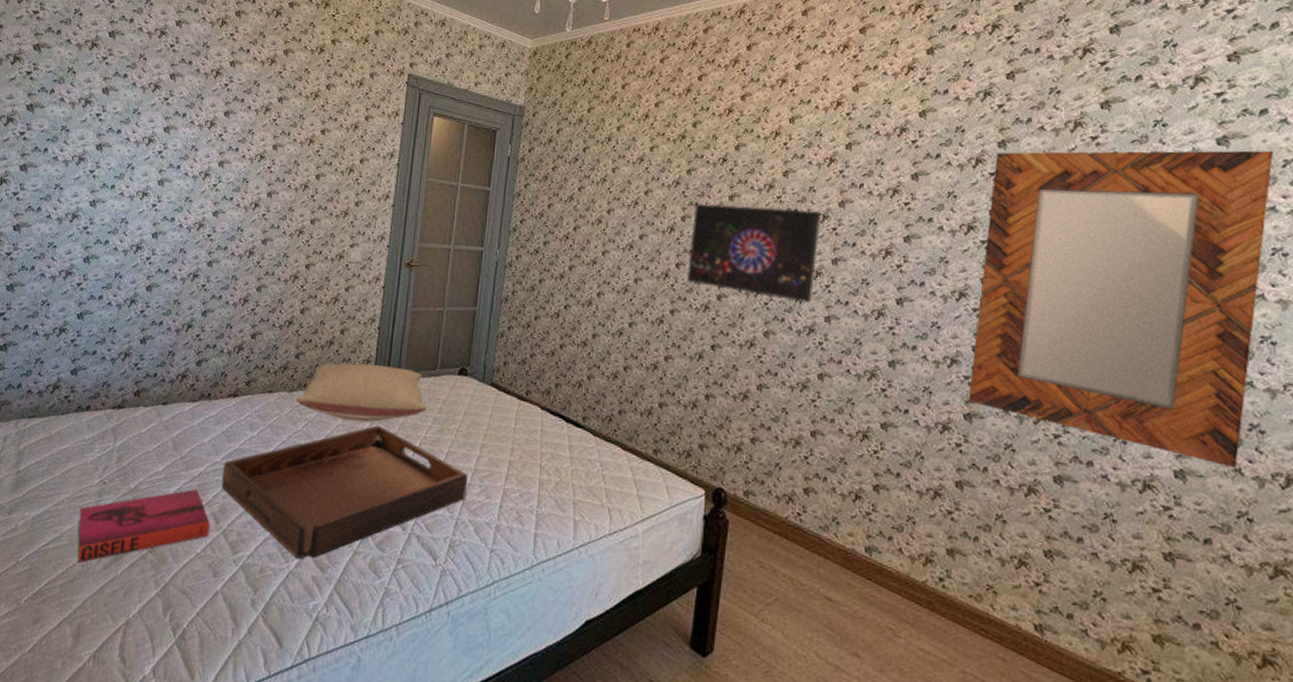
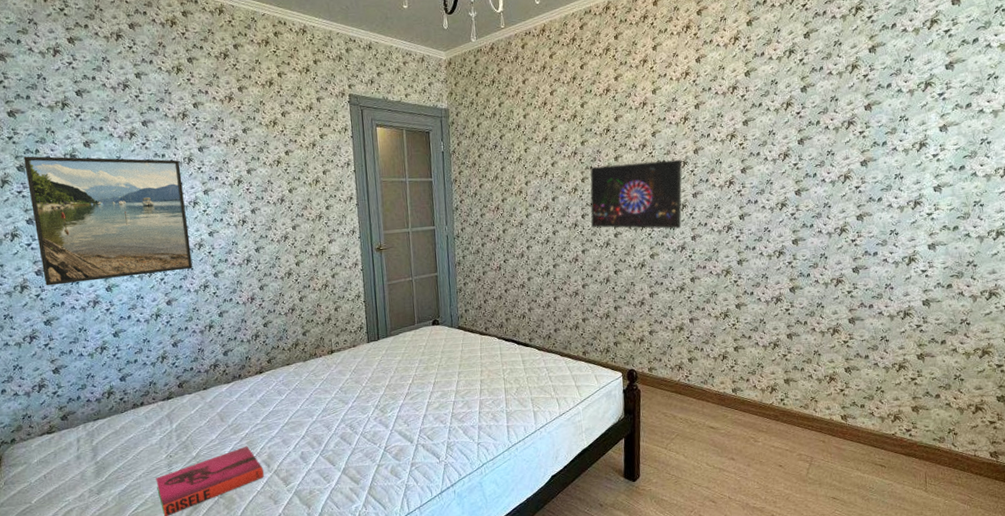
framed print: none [20,95,200,252] -> present [23,156,193,286]
serving tray: present [221,425,467,559] -> none [264,373,453,479]
pillow: present [295,363,427,423] -> none [310,328,413,375]
home mirror: present [968,150,1273,469] -> none [791,69,982,293]

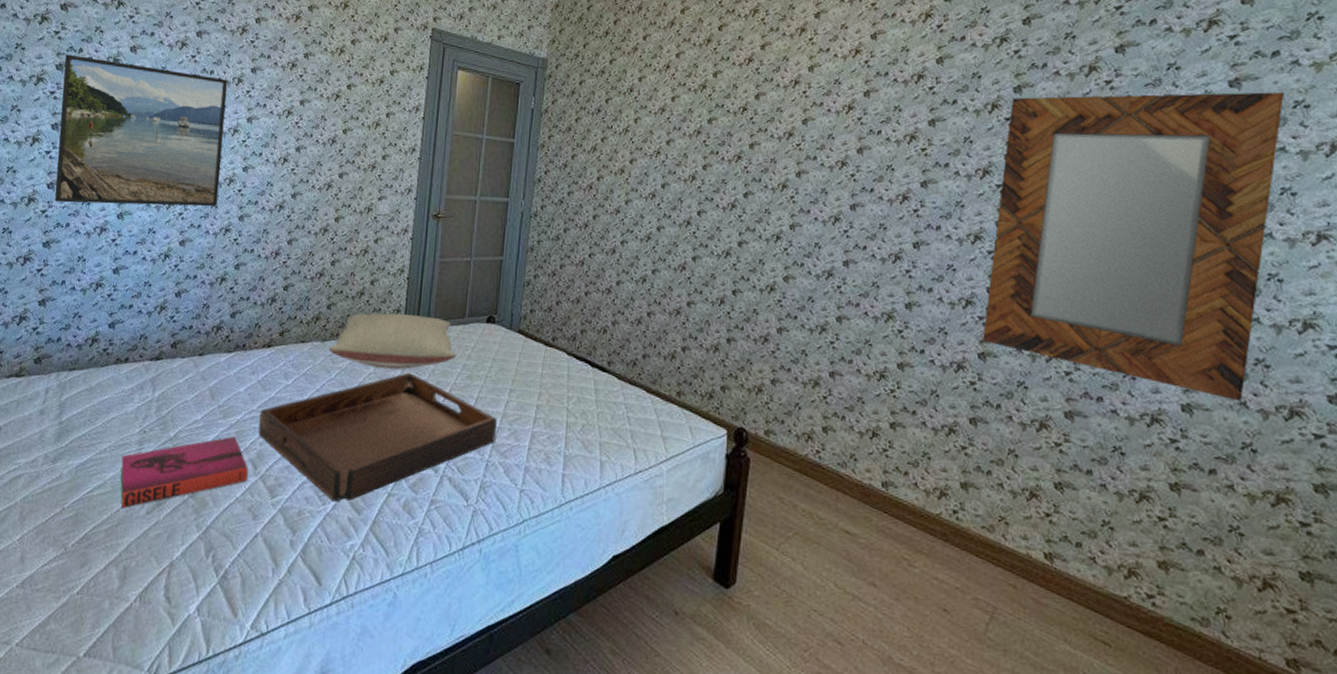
serving tray: none [264,373,453,479] -> present [258,372,497,502]
pillow: none [310,328,413,375] -> present [328,313,457,370]
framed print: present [590,159,682,229] -> none [709,152,840,248]
home mirror: none [791,69,982,293] -> present [982,92,1284,402]

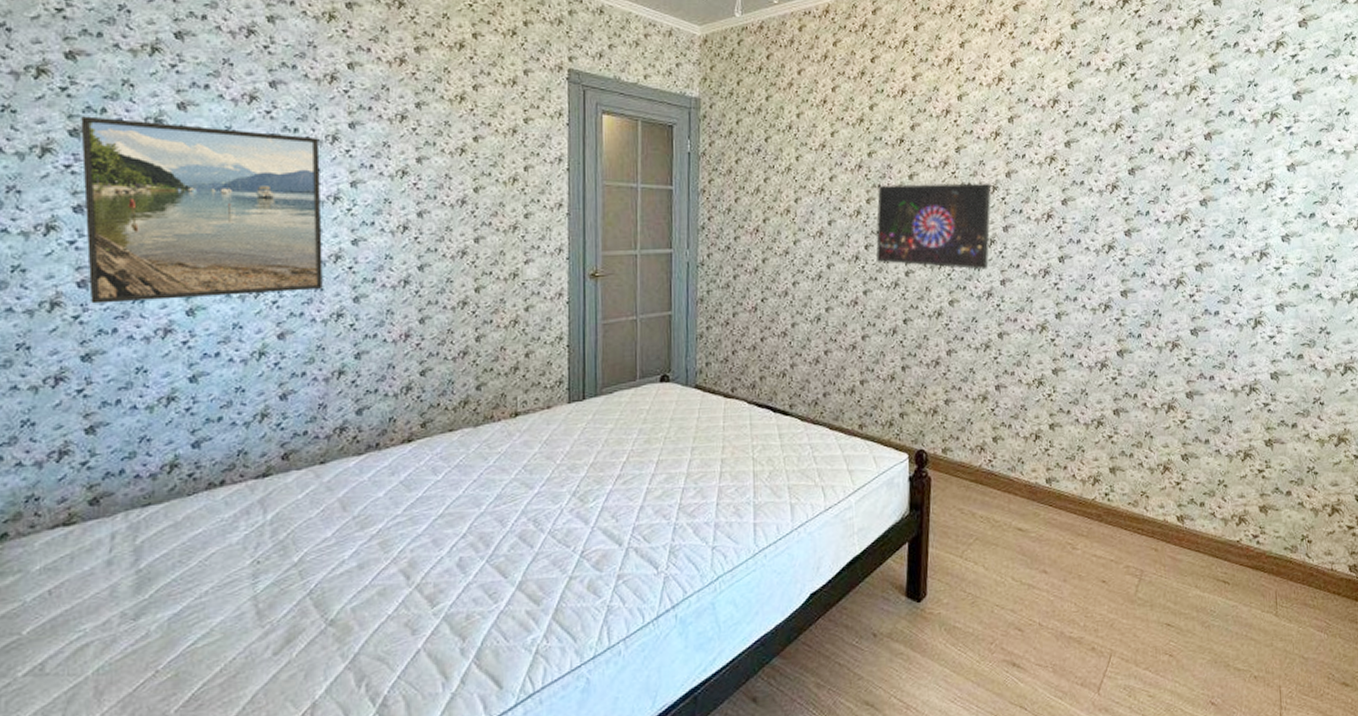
hardback book: present [120,436,248,509] -> none [231,547,399,656]
serving tray: present [258,372,497,502] -> none [407,446,681,598]
pillow: present [328,313,457,370] -> none [482,383,631,447]
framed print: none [709,152,840,248] -> present [876,183,992,270]
home mirror: present [982,92,1284,402] -> none [1119,103,1332,365]

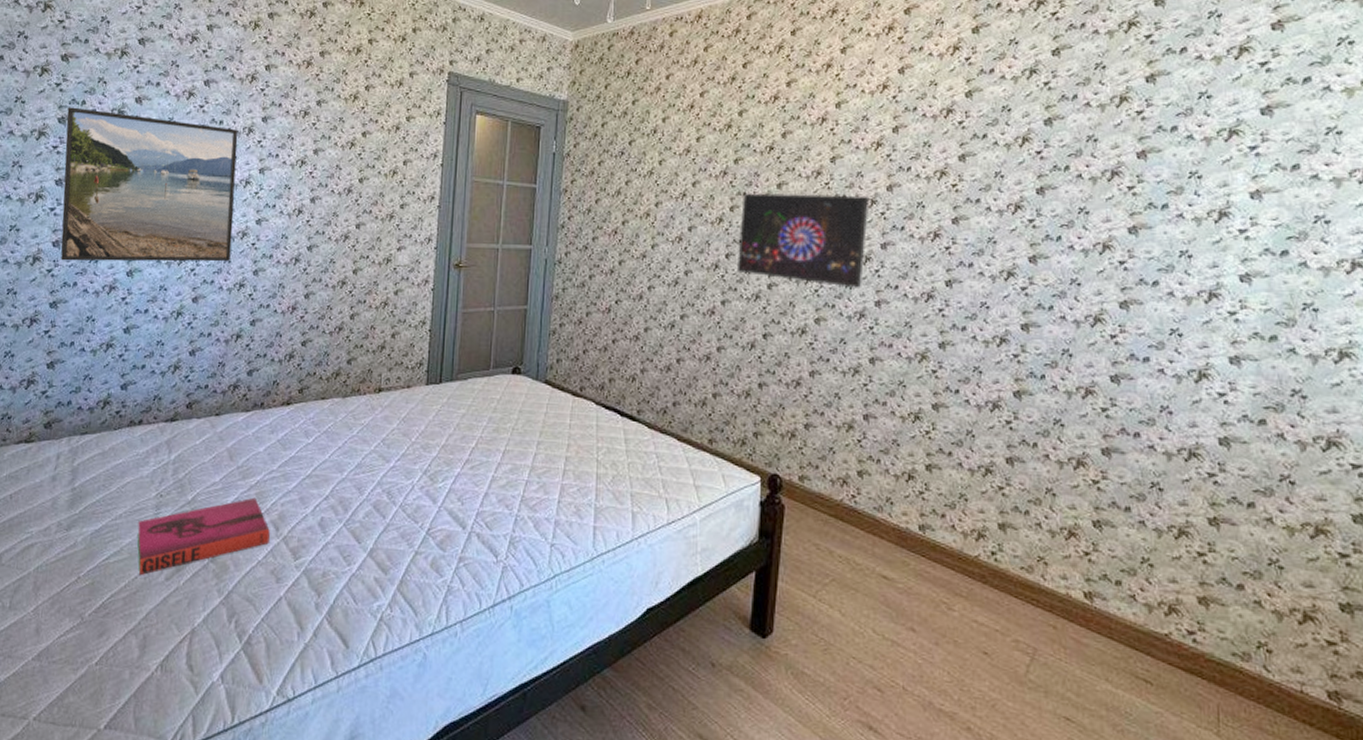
hardback book: none [231,547,399,656] -> present [137,497,270,576]

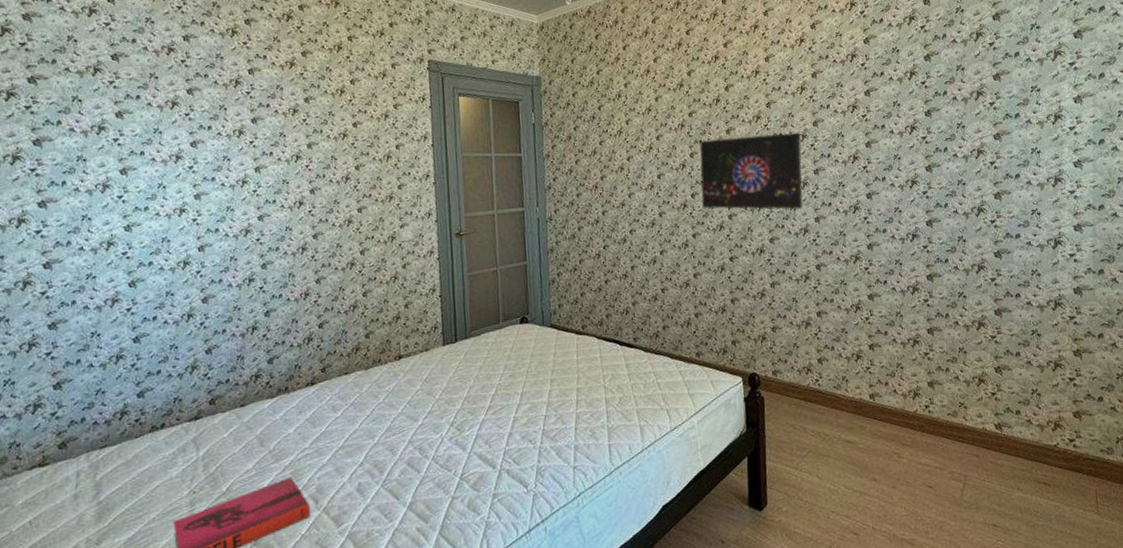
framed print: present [60,107,238,262] -> none [42,128,236,282]

